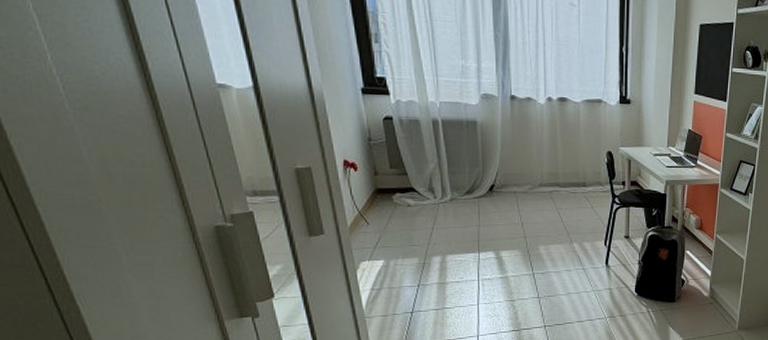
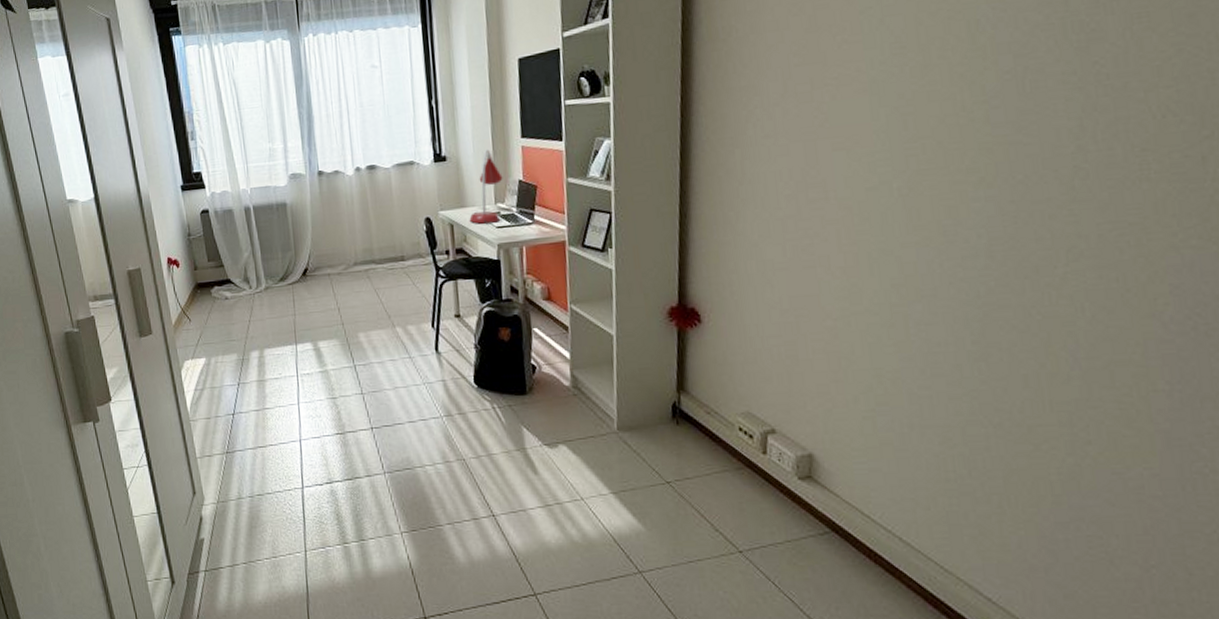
desk lamp: none [645,99,676,164] -> present [469,149,503,225]

